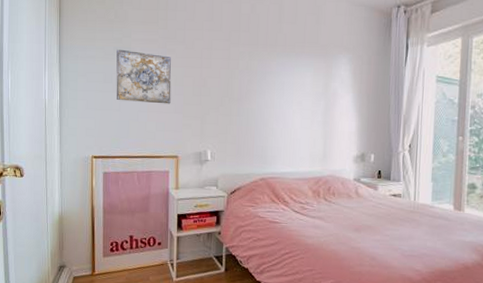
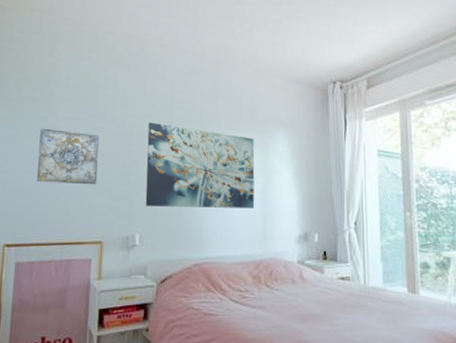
wall art: none [215,44,317,130] -> present [145,122,255,208]

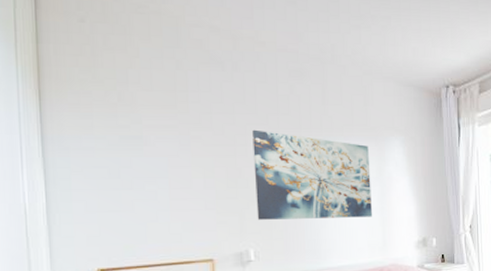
wall art: present [37,128,99,185] -> none [123,138,200,200]

